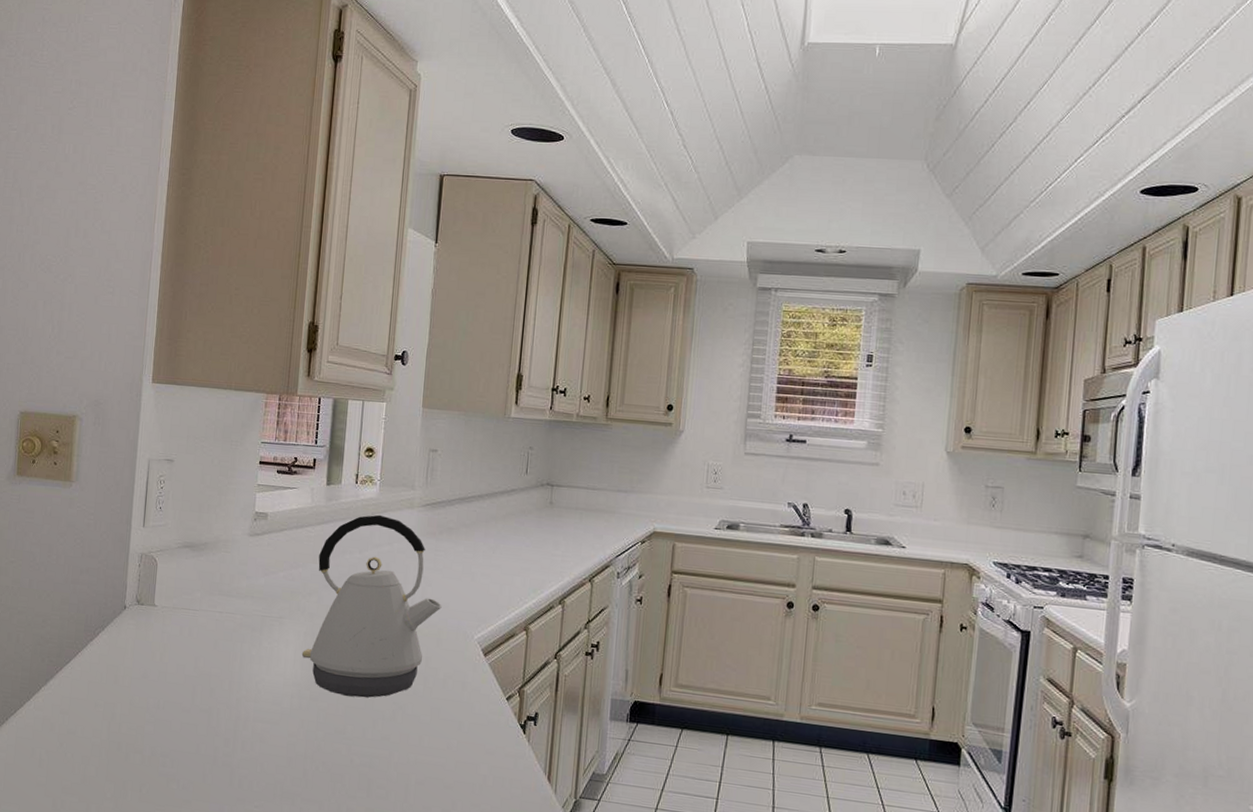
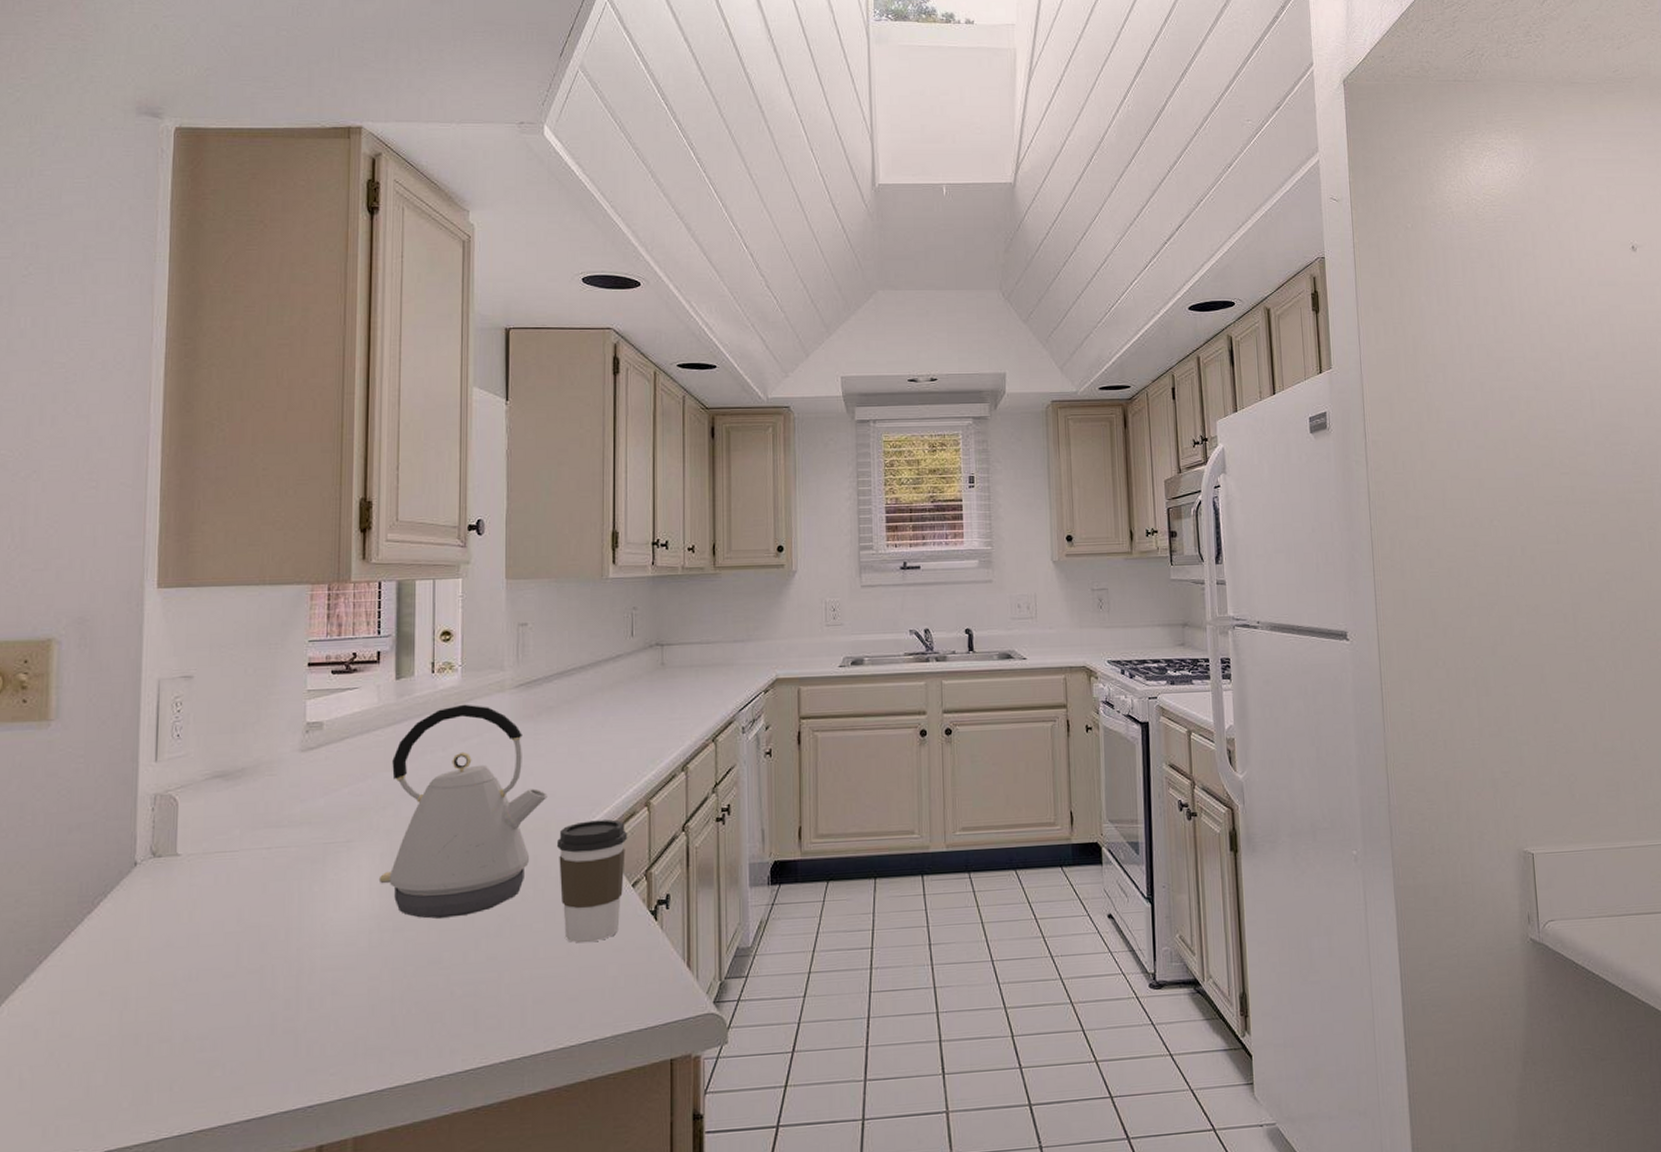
coffee cup: none [445,634,506,742] -> present [557,819,627,944]

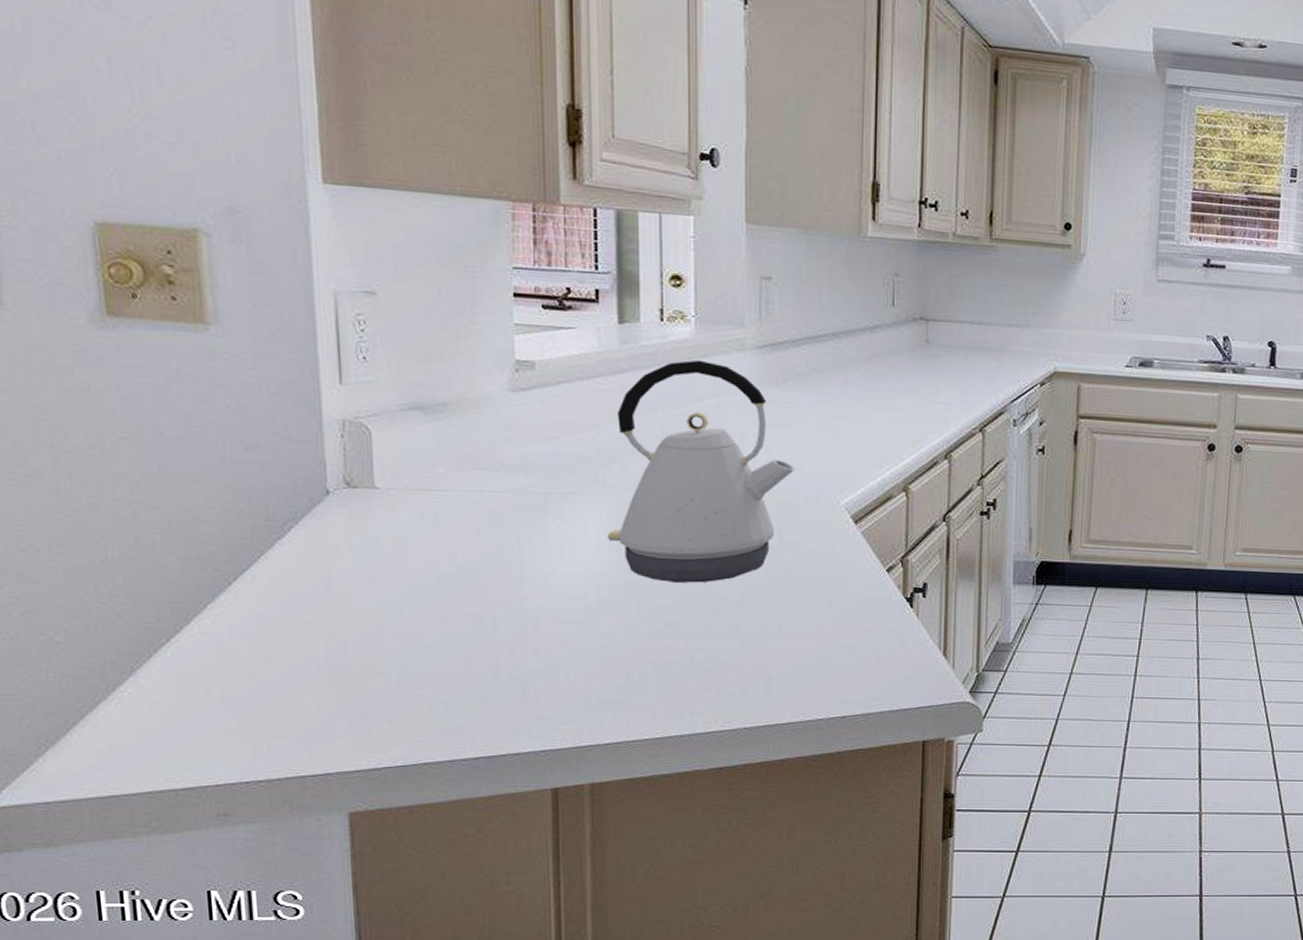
coffee cup: present [557,819,627,944] -> none [805,500,882,623]

